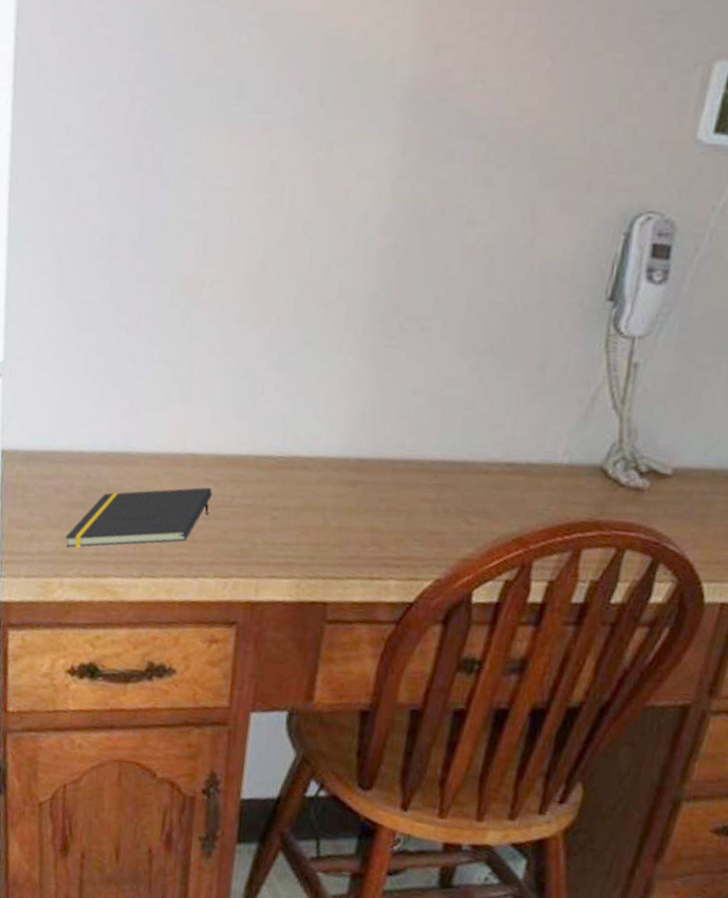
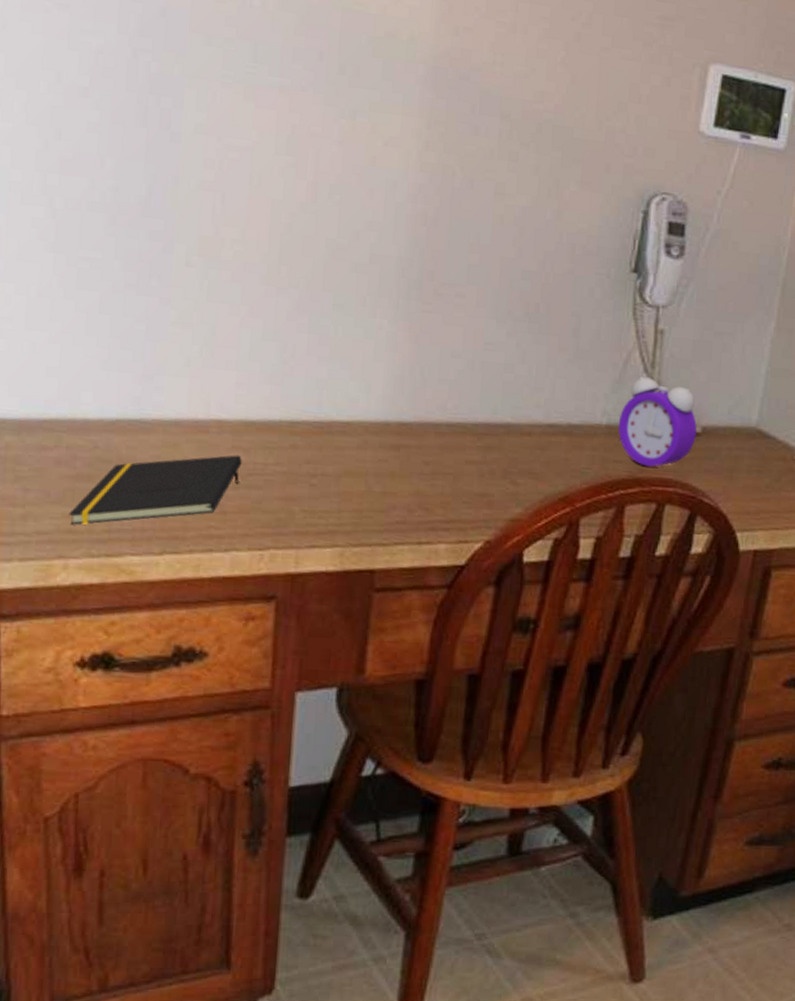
alarm clock: none [580,412,668,510] -> present [618,376,697,467]

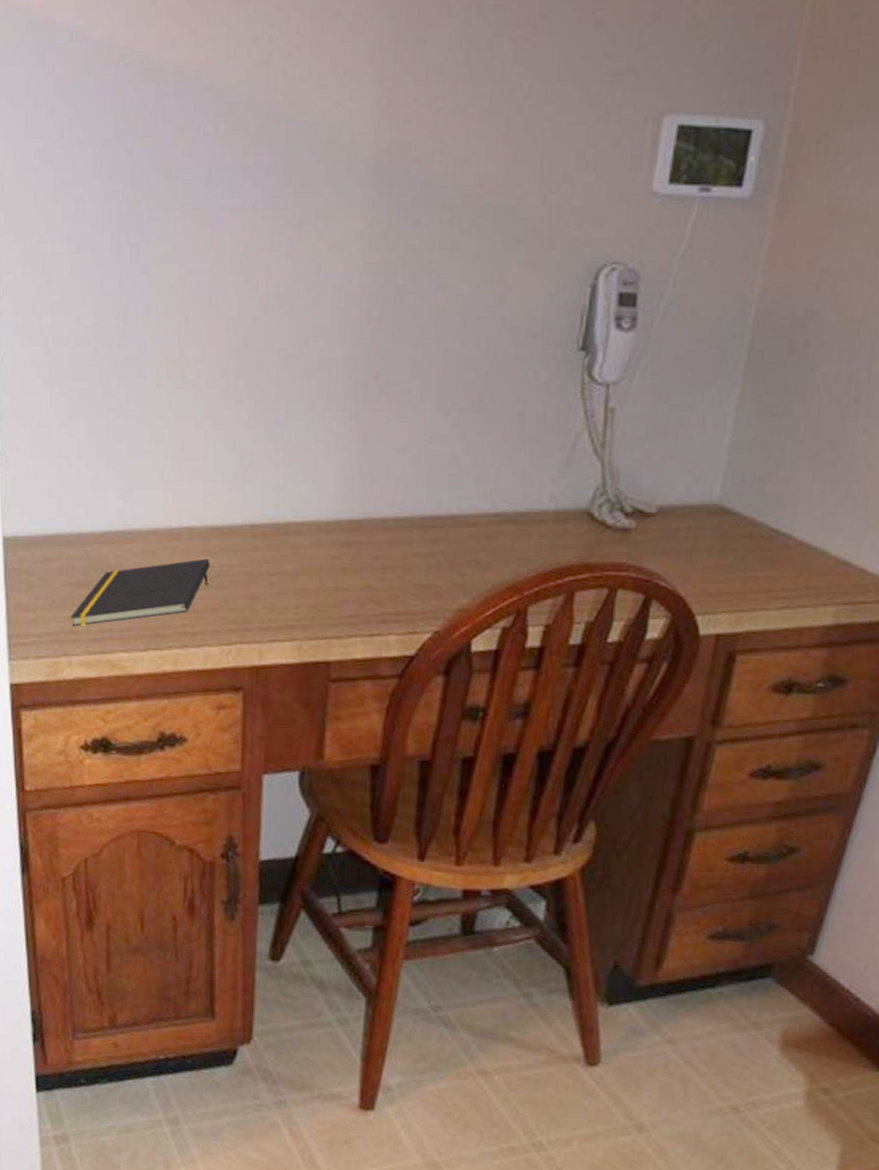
alarm clock: present [618,376,697,467] -> none [566,458,652,551]

